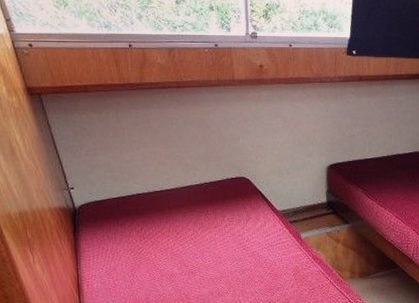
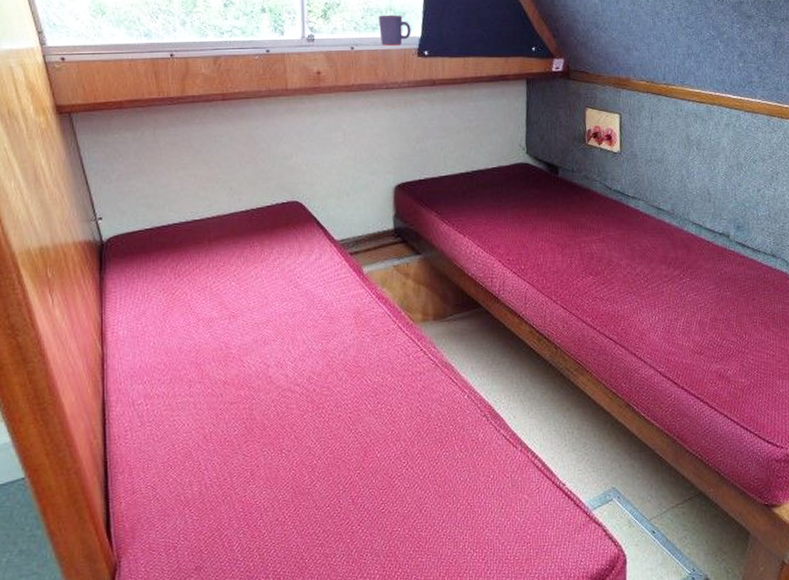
mug: none [313,17,342,46] -> present [378,15,411,47]

